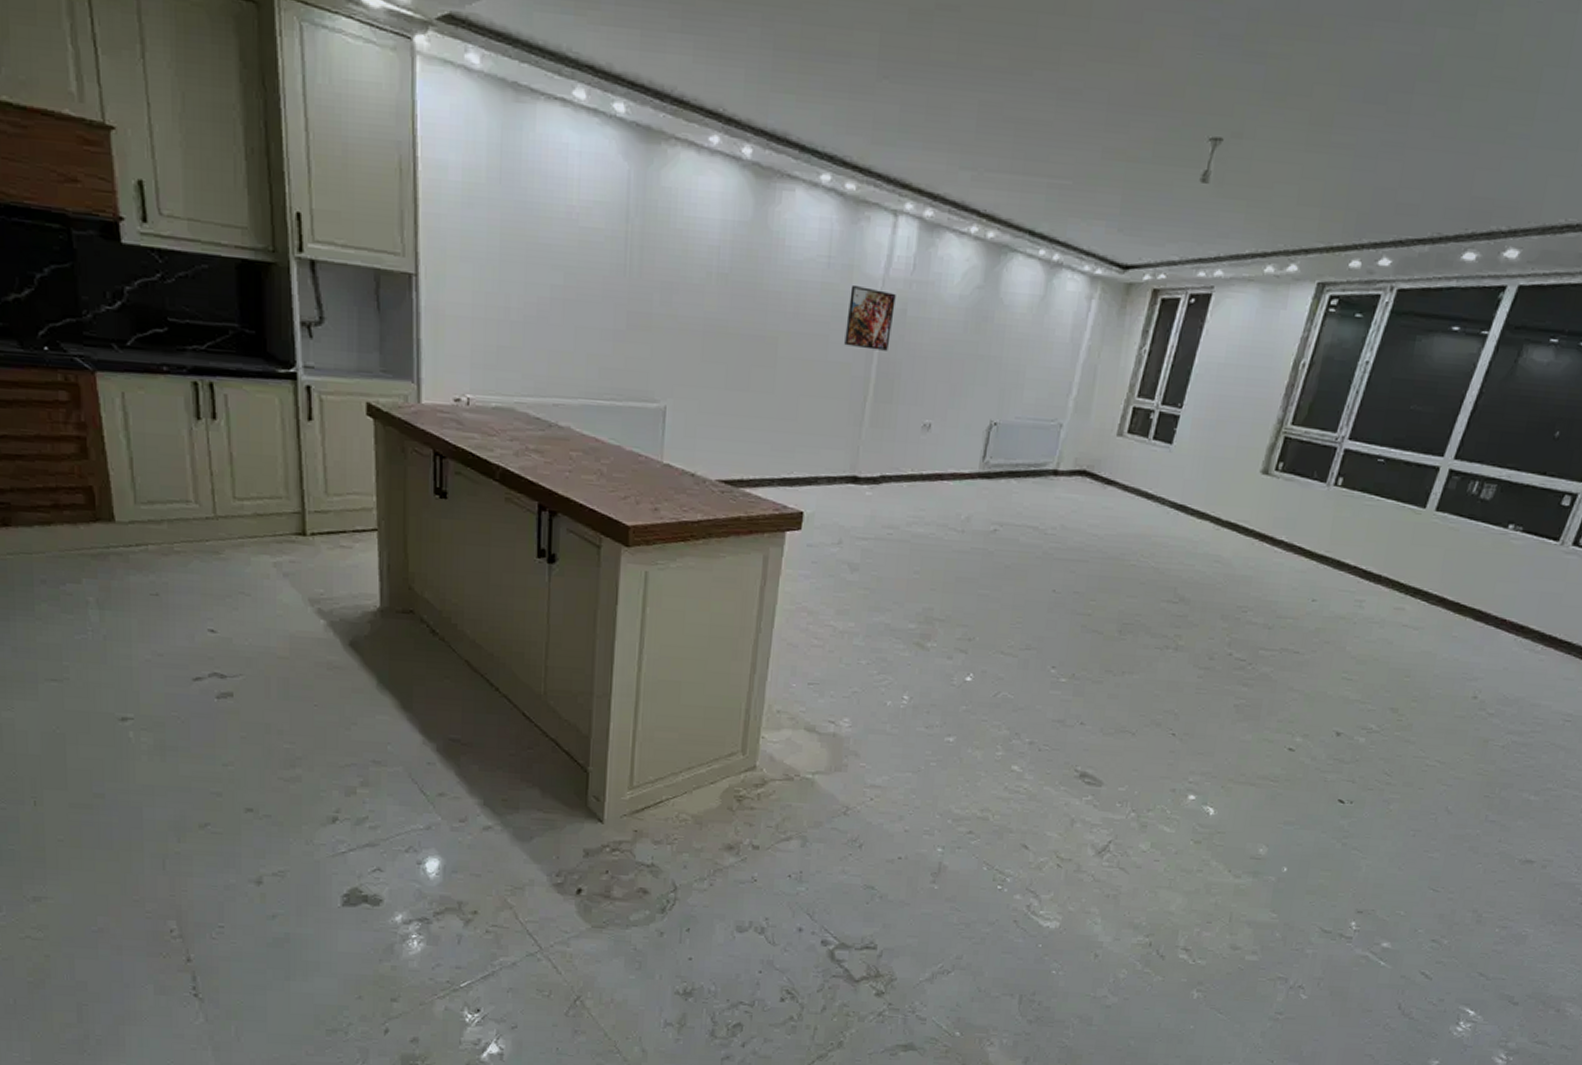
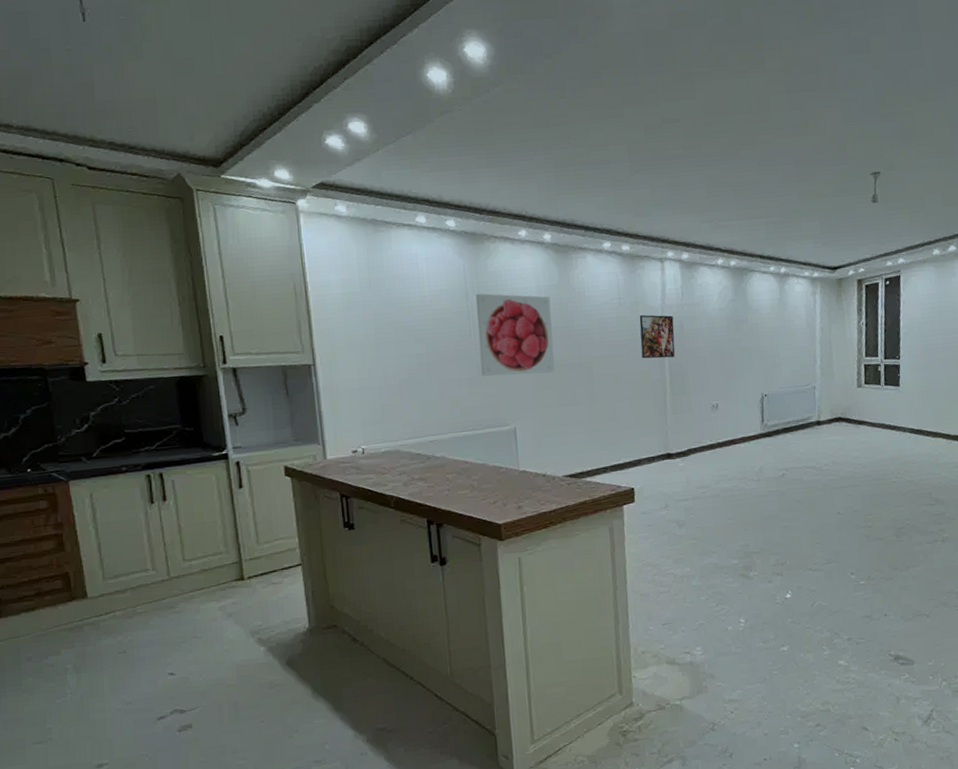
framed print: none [632,215,737,343] -> present [476,293,555,376]

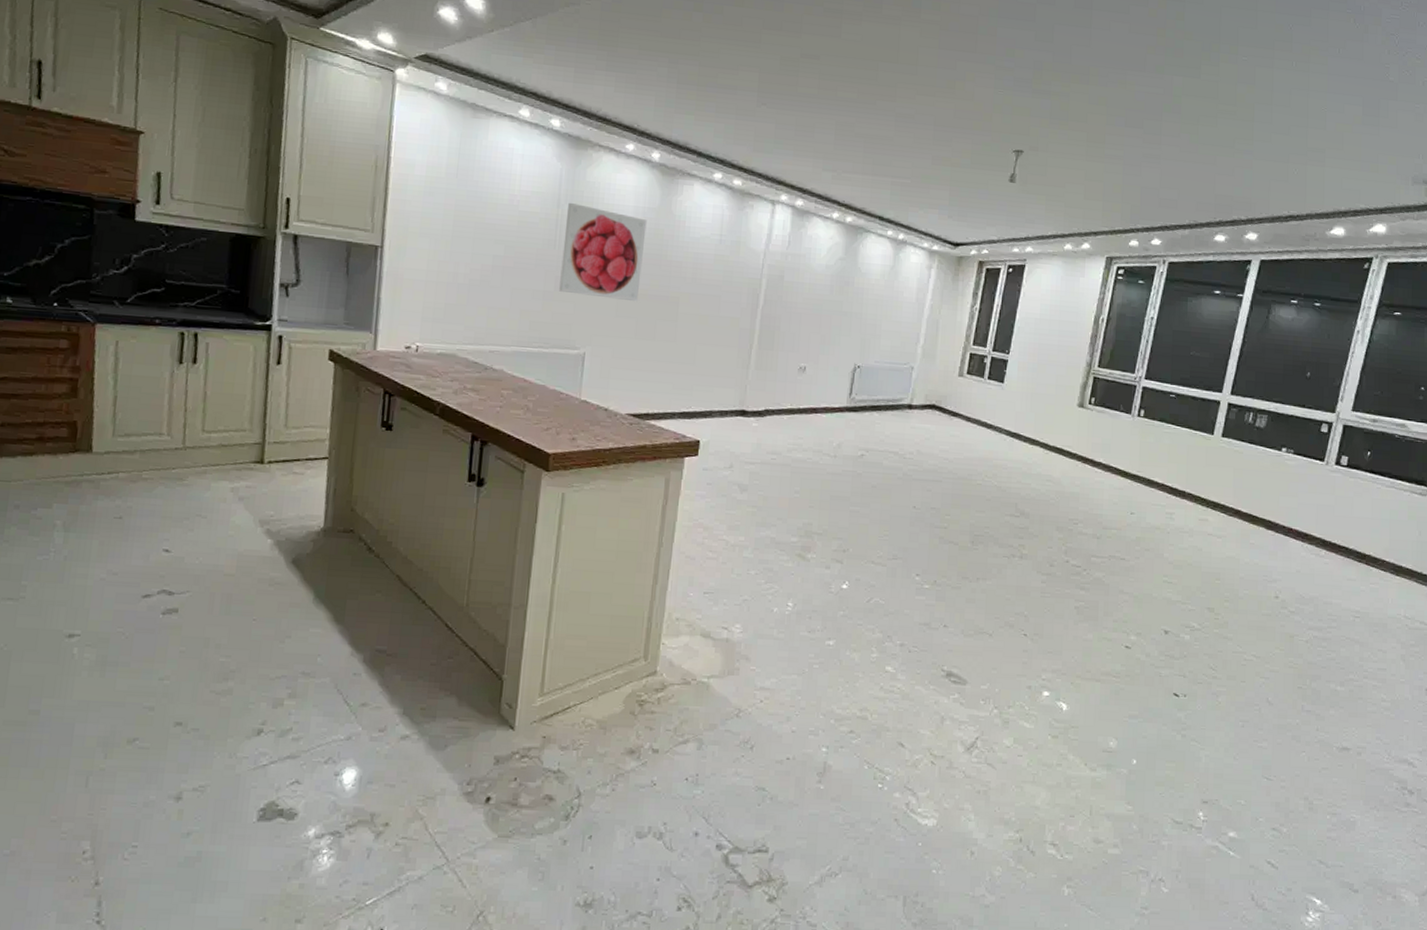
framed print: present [639,315,675,359] -> none [733,257,775,308]

